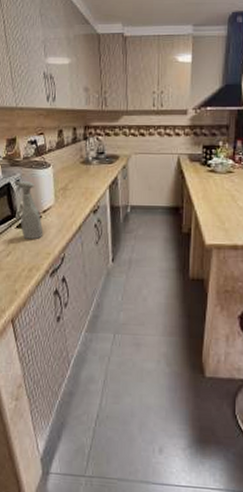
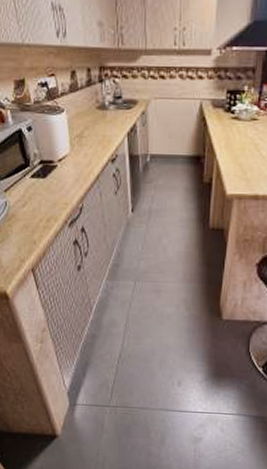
spray bottle: present [14,181,44,240] -> none [25,128,60,190]

